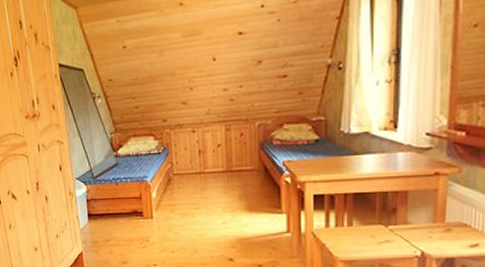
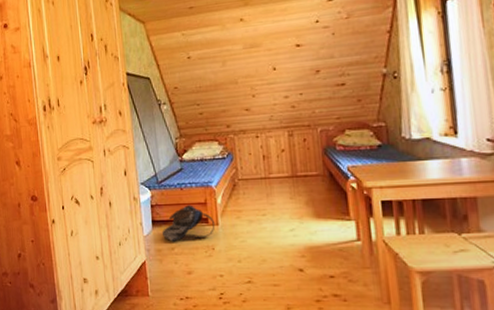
backpack: none [97,199,150,234] -> present [161,205,215,242]

